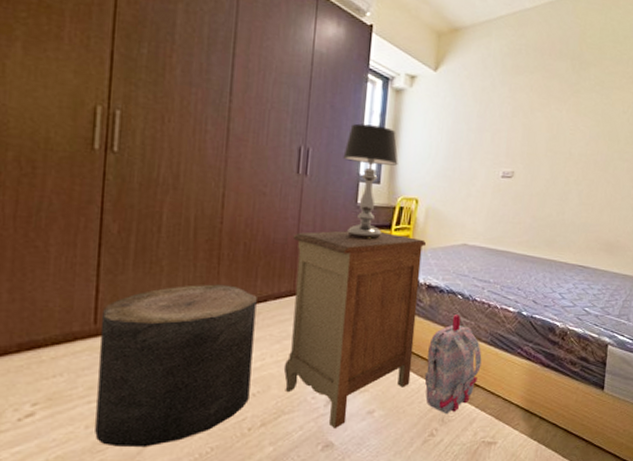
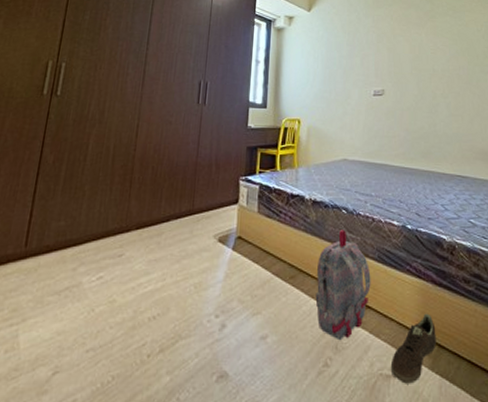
stool: present [95,284,257,448] -> none [12,206,161,375]
nightstand: present [283,230,426,428] -> none [182,151,309,356]
table lamp: present [343,123,398,240] -> none [235,58,282,159]
sneaker: none [492,391,539,449] -> present [390,313,436,384]

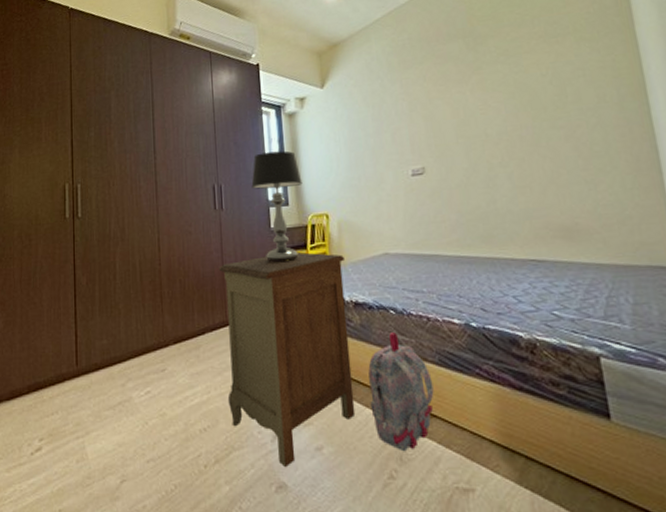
nightstand: none [182,151,309,356] -> present [218,252,356,467]
table lamp: none [235,58,282,159] -> present [251,150,303,263]
sneaker: present [390,313,436,384] -> none [467,421,523,499]

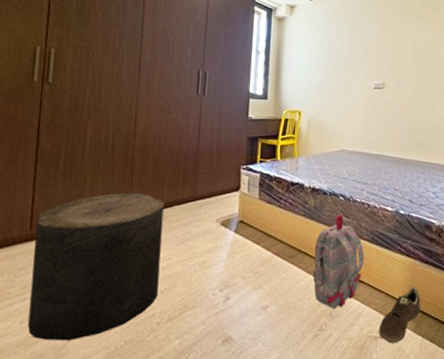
stool: none [80,321,201,483] -> present [28,192,164,341]
nightstand: present [218,252,356,467] -> none [187,142,309,323]
table lamp: present [251,150,303,263] -> none [235,48,282,149]
sneaker: none [467,421,523,499] -> present [378,286,420,344]

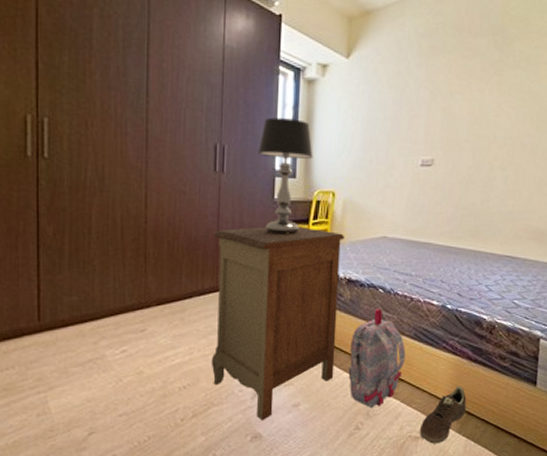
stool: present [28,192,164,341] -> none [44,282,183,435]
nightstand: none [187,142,309,323] -> present [211,226,344,420]
table lamp: none [235,48,282,149] -> present [258,117,313,235]

